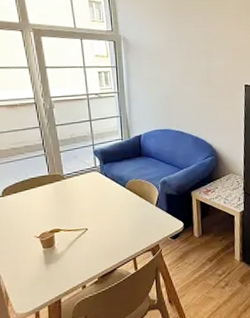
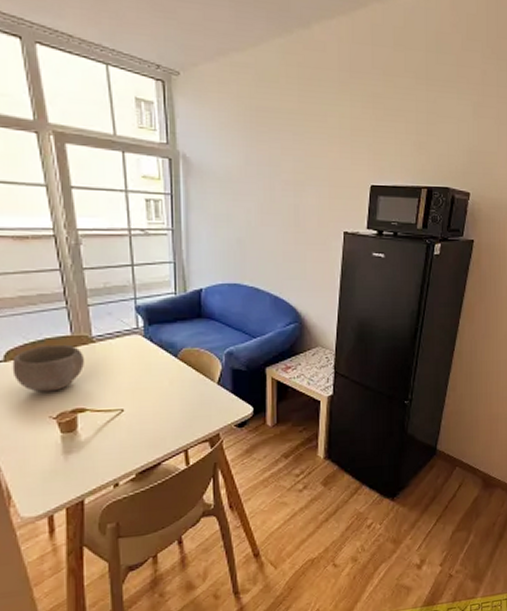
bowl: none [7,181,59,218] -> present [12,344,85,392]

